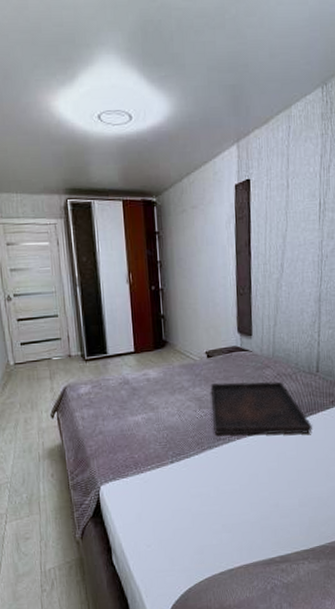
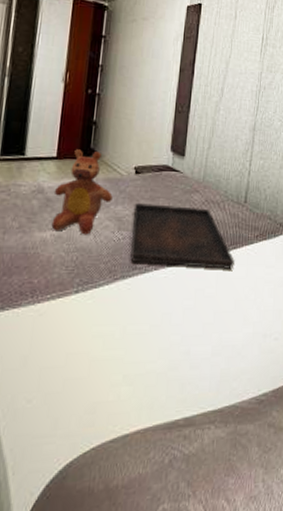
teddy bear: none [137,342,190,416] -> present [51,149,113,235]

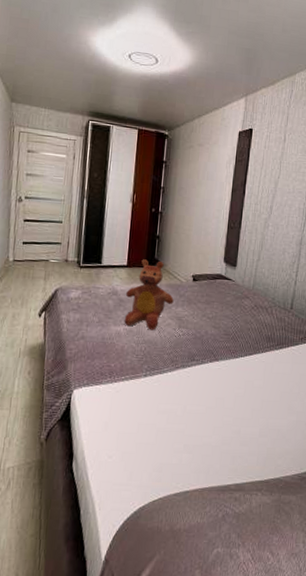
serving tray: present [129,203,235,269] -> none [188,306,281,365]

